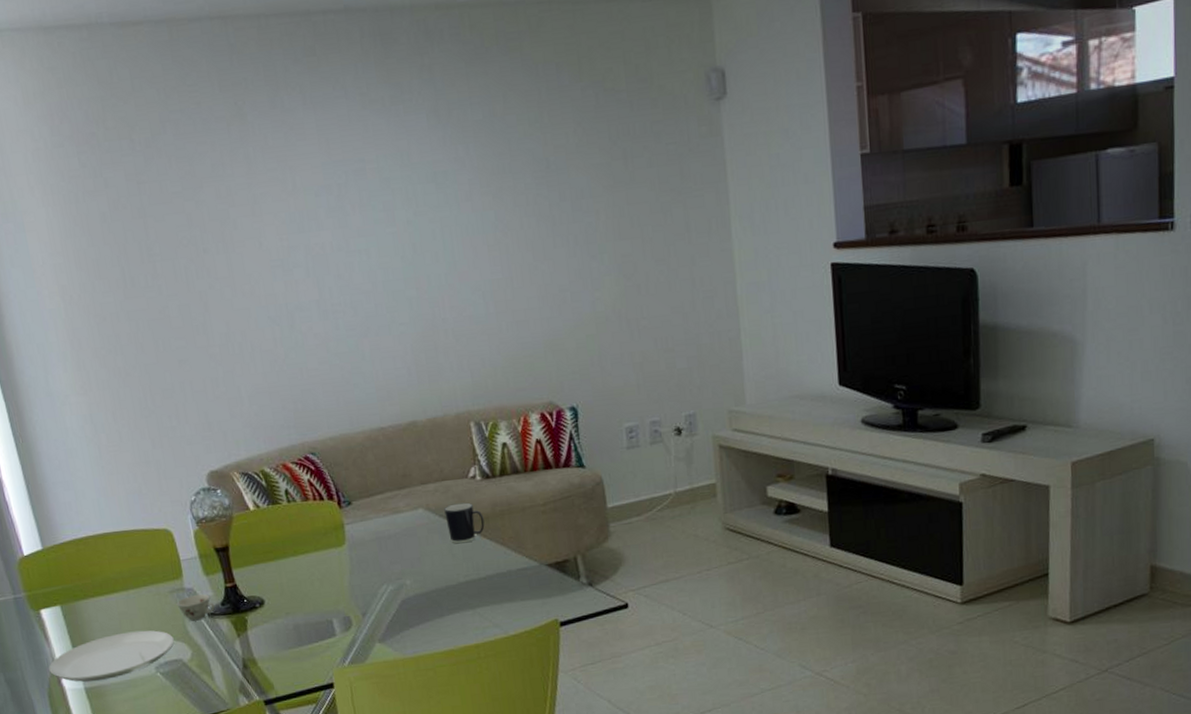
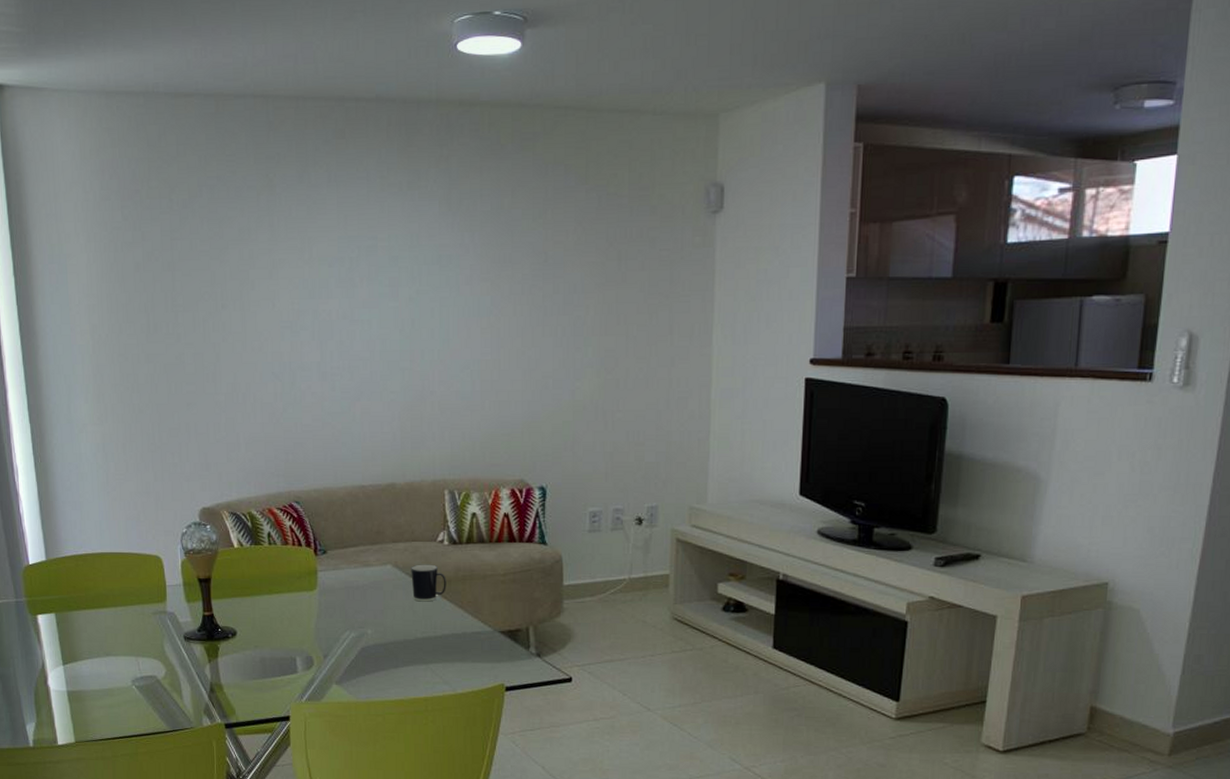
plate: present [49,630,174,682] -> none [38,645,151,686]
teacup: present [176,594,215,621] -> none [158,619,191,643]

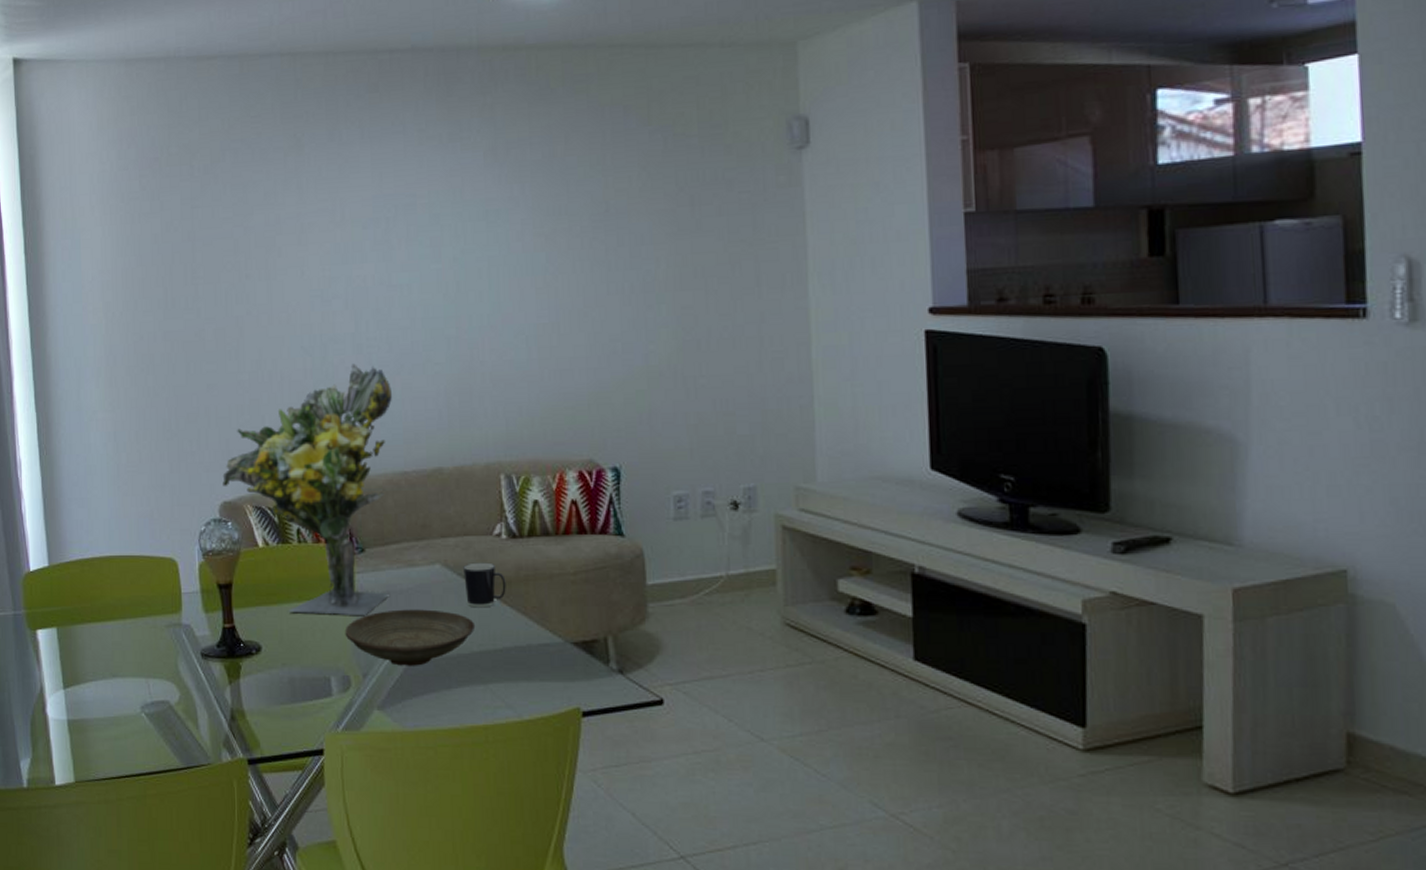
bouquet: none [202,389,352,606] -> present [222,363,392,615]
decorative bowl: none [308,602,420,649] -> present [345,609,476,666]

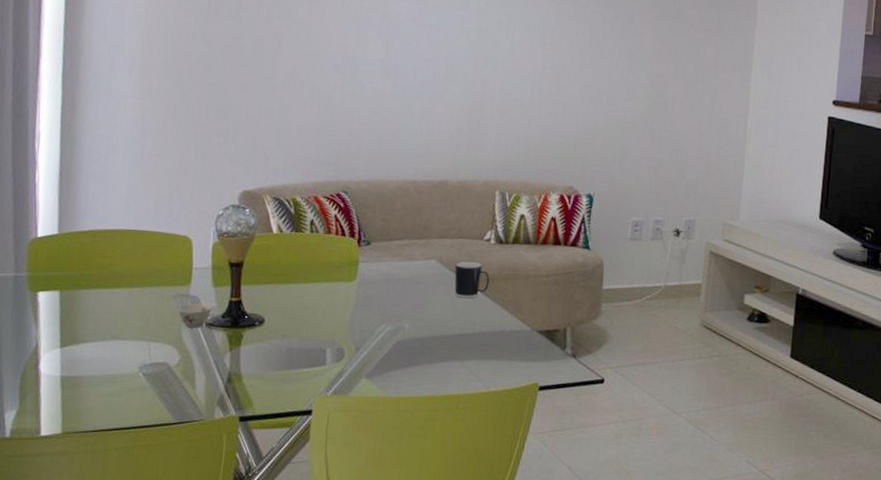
teacup: none [171,633,210,661] -> present [177,303,215,328]
bouquet: present [222,363,392,615] -> none [245,84,411,298]
decorative bowl: present [345,609,476,666] -> none [344,295,460,343]

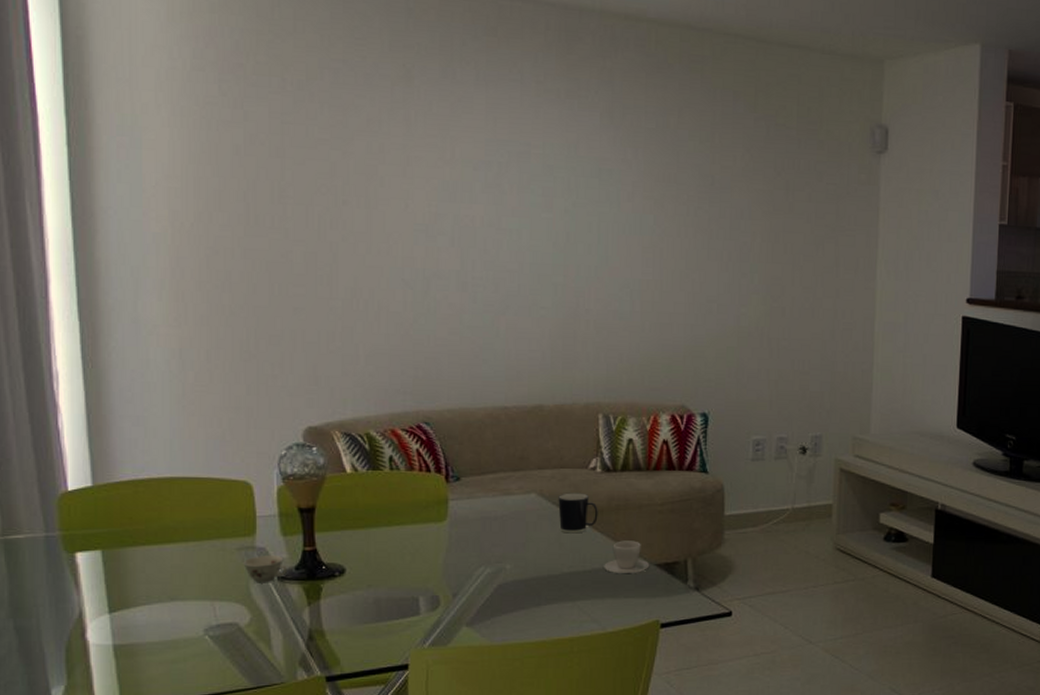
teacup: none [491,307,533,339] -> present [604,540,650,574]

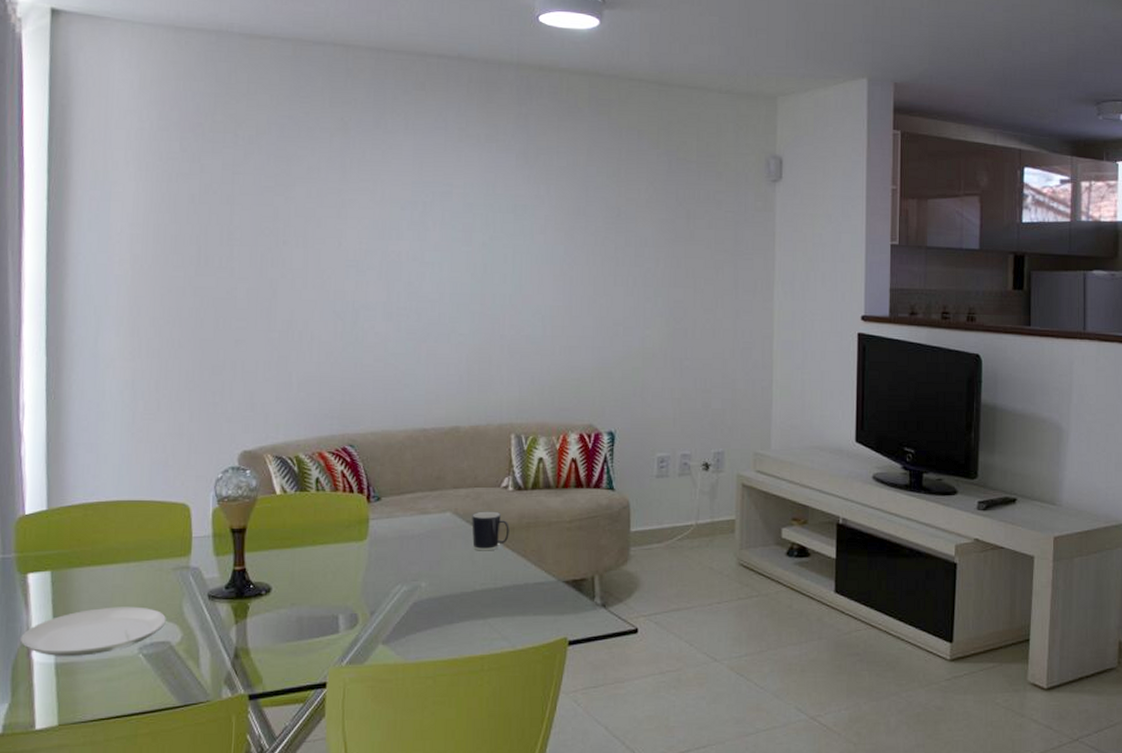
plate: none [73,587,232,638] -> present [21,606,166,656]
teacup: present [243,556,287,583] -> none [178,575,218,602]
teacup: present [604,540,650,574] -> none [514,558,559,591]

